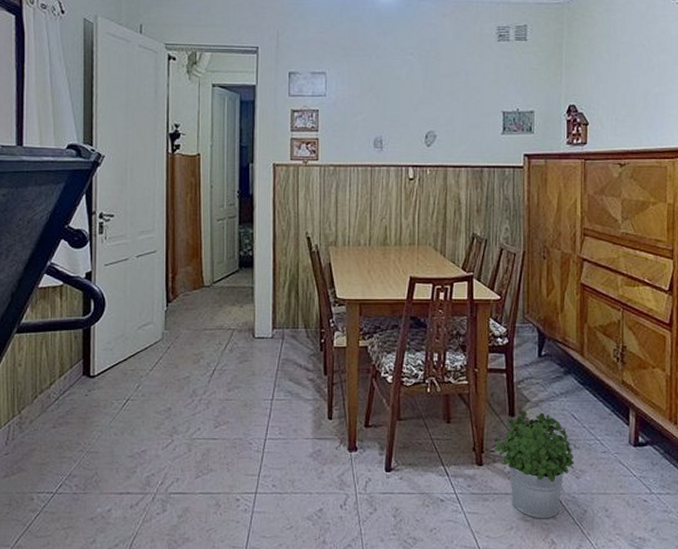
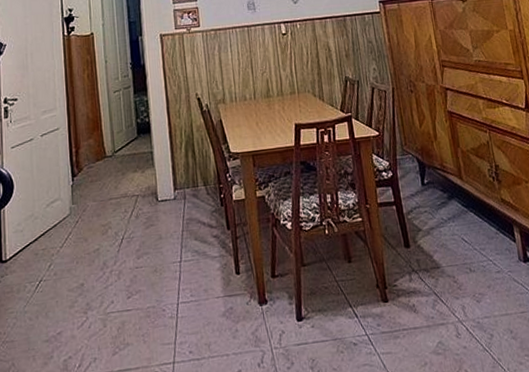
potted plant: present [493,410,575,519] -> none [394,239,474,350]

